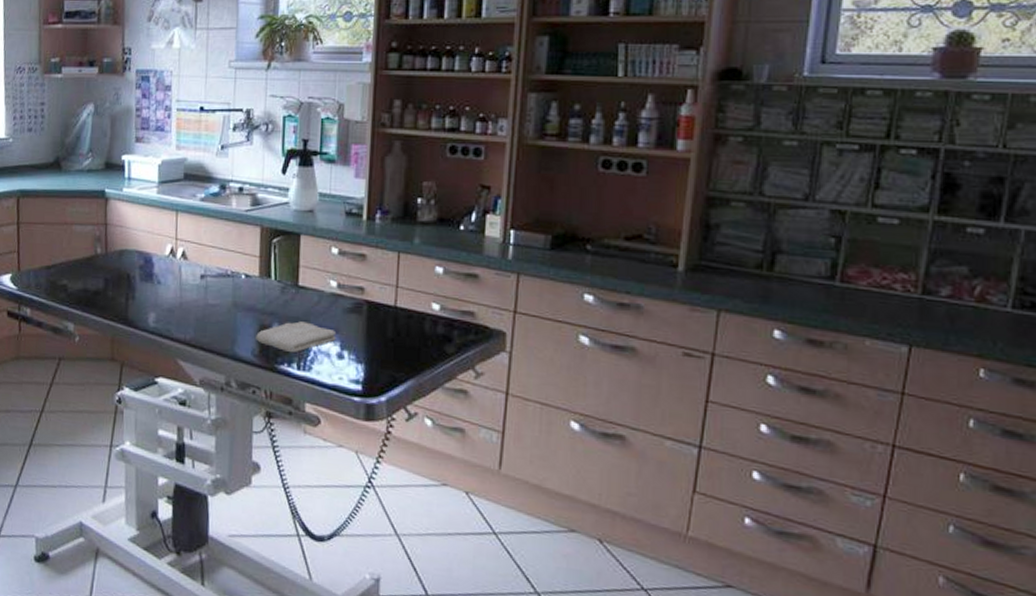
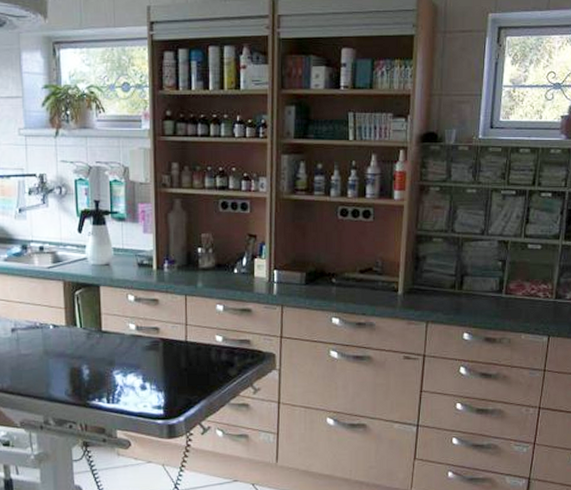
washcloth: present [256,321,337,353] -> none [68,361,139,390]

